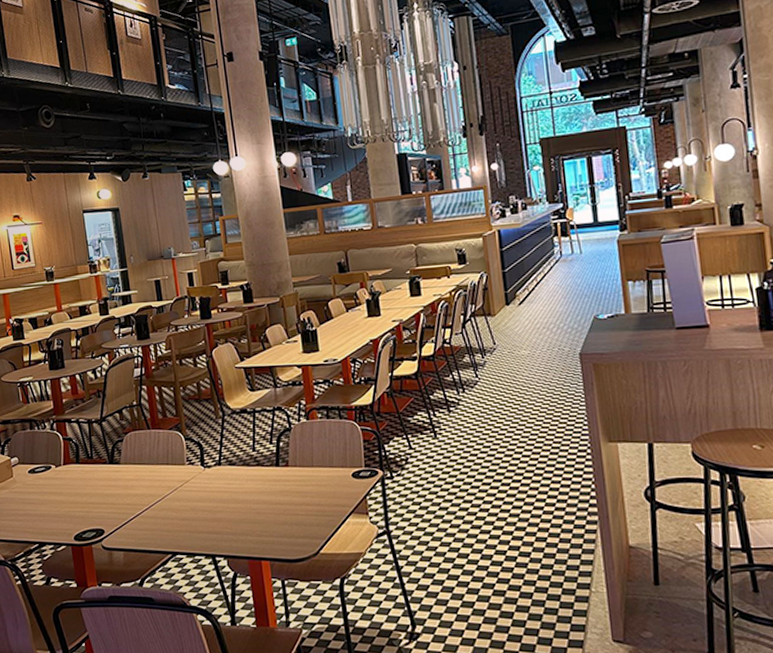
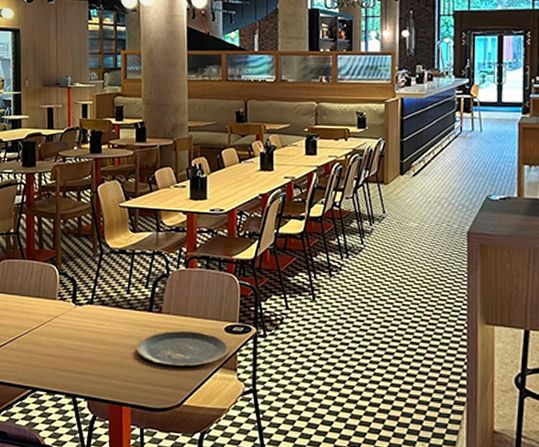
plate: none [268,480,360,517] -> present [136,330,230,367]

